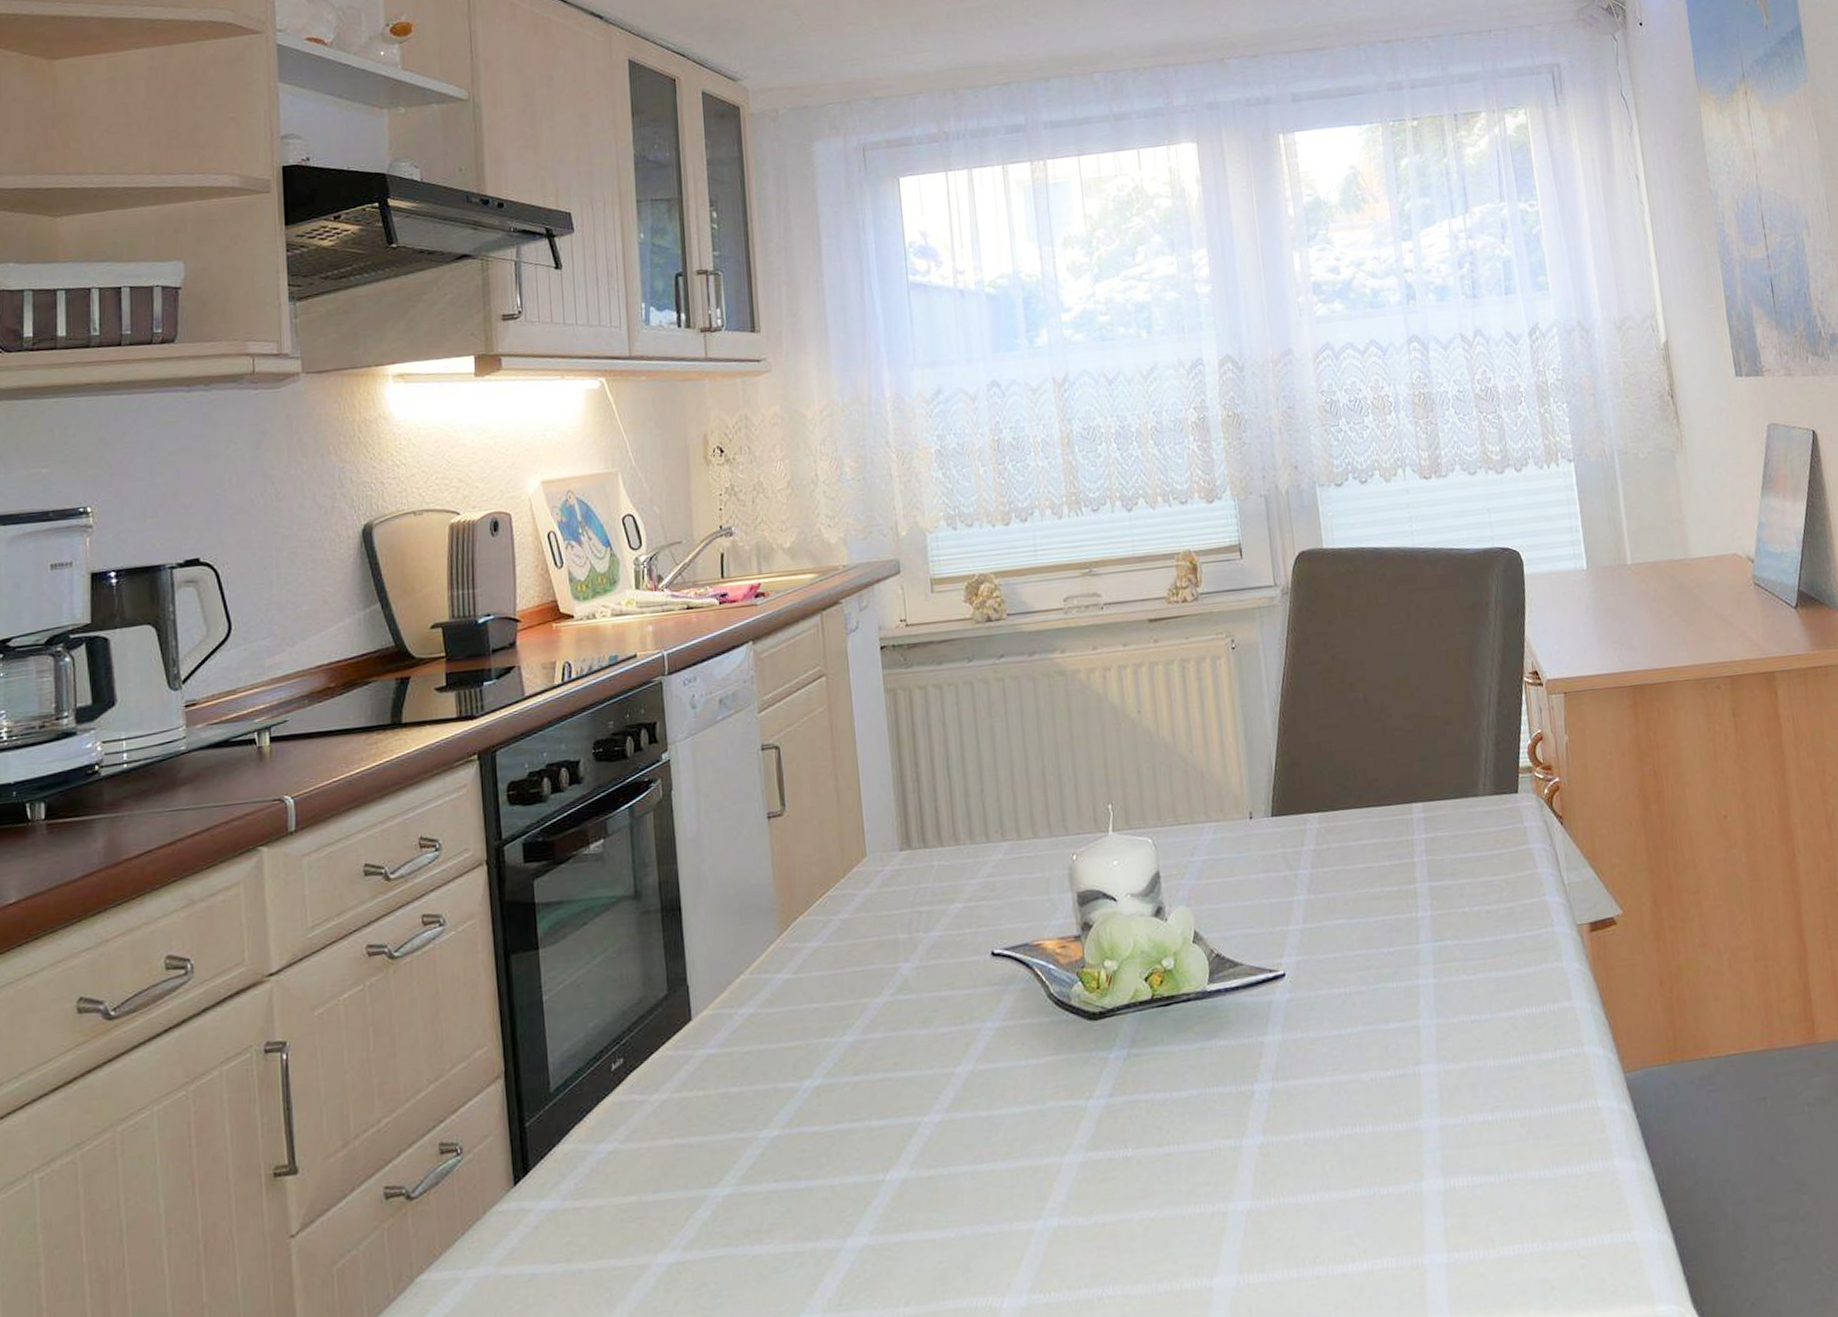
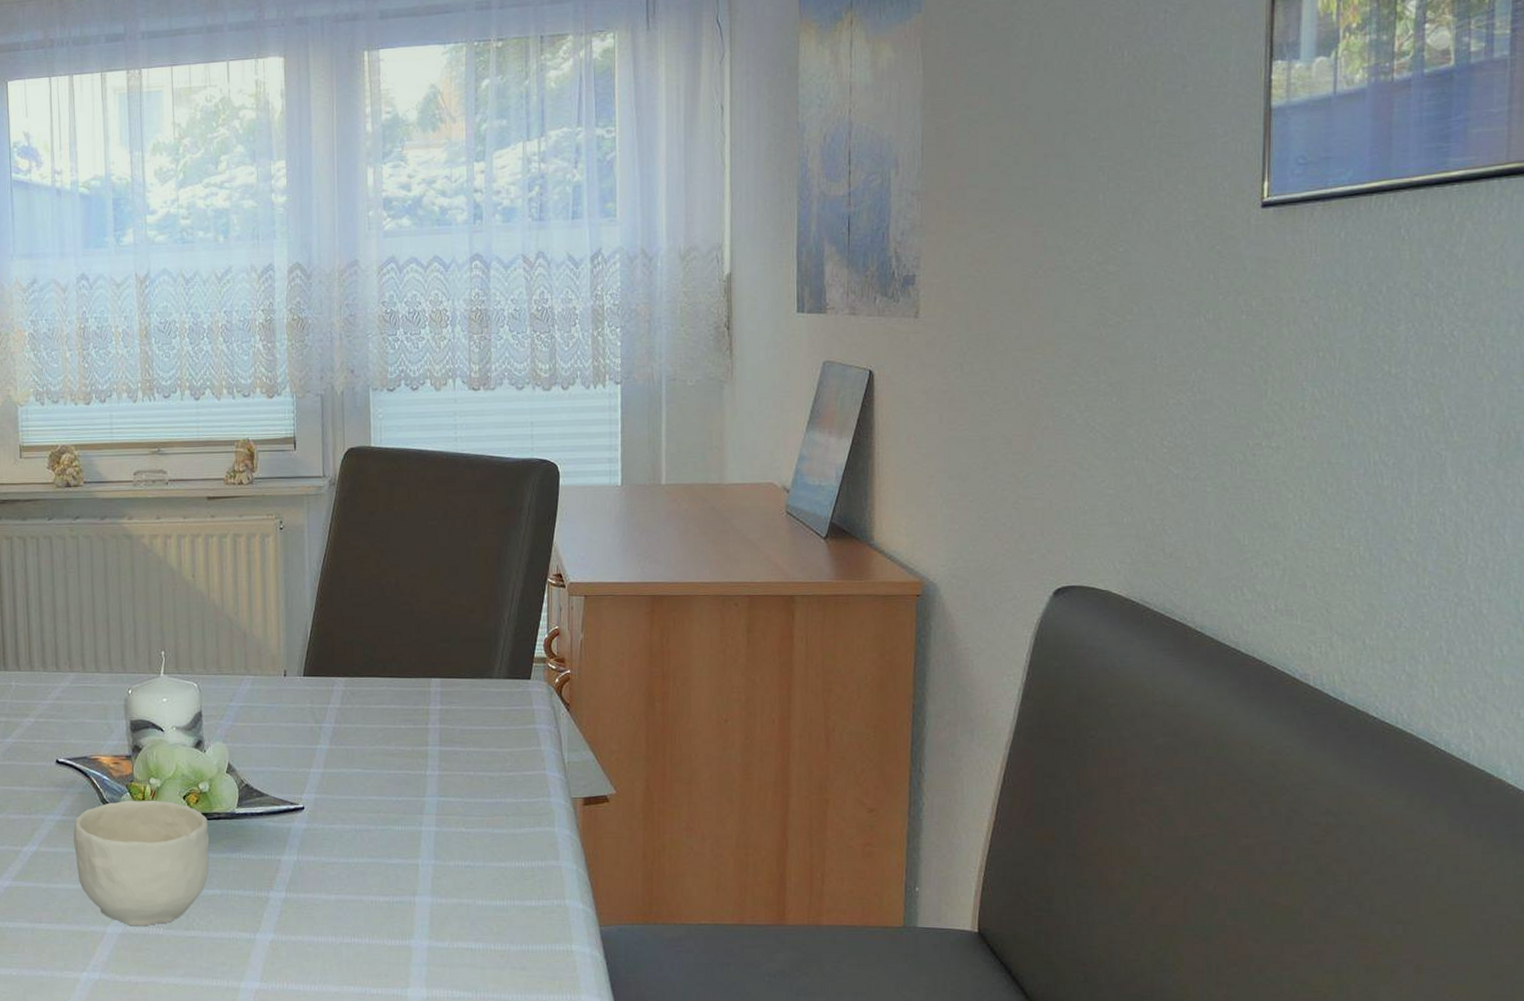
mug: none [1016,986,1181,1151] -> present [73,800,210,926]

